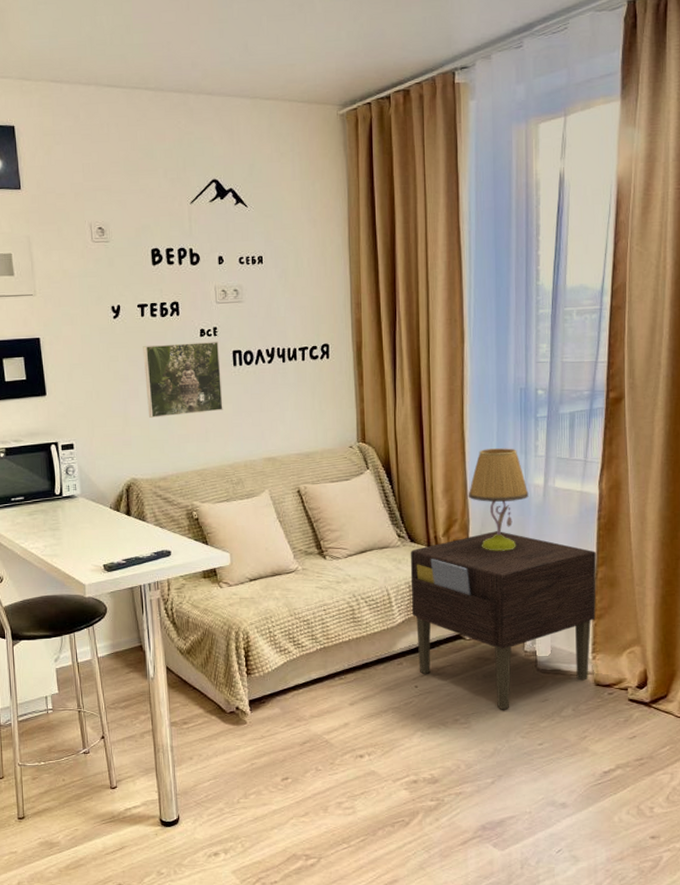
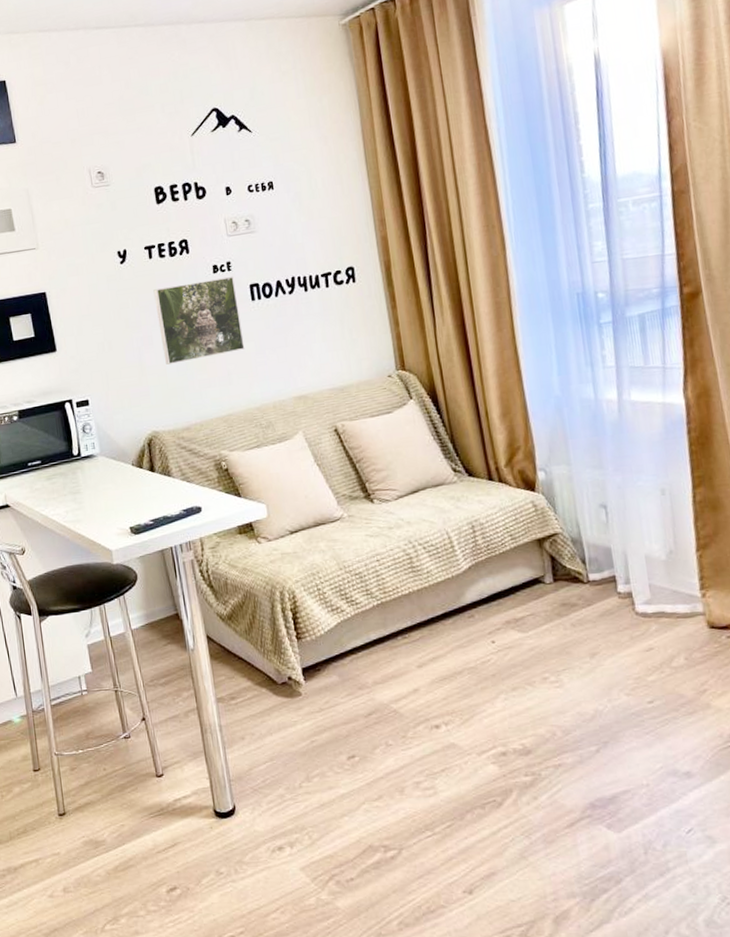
nightstand: present [410,531,596,710] -> none [469,456,700,664]
table lamp: present [468,448,529,551] -> none [529,361,601,479]

